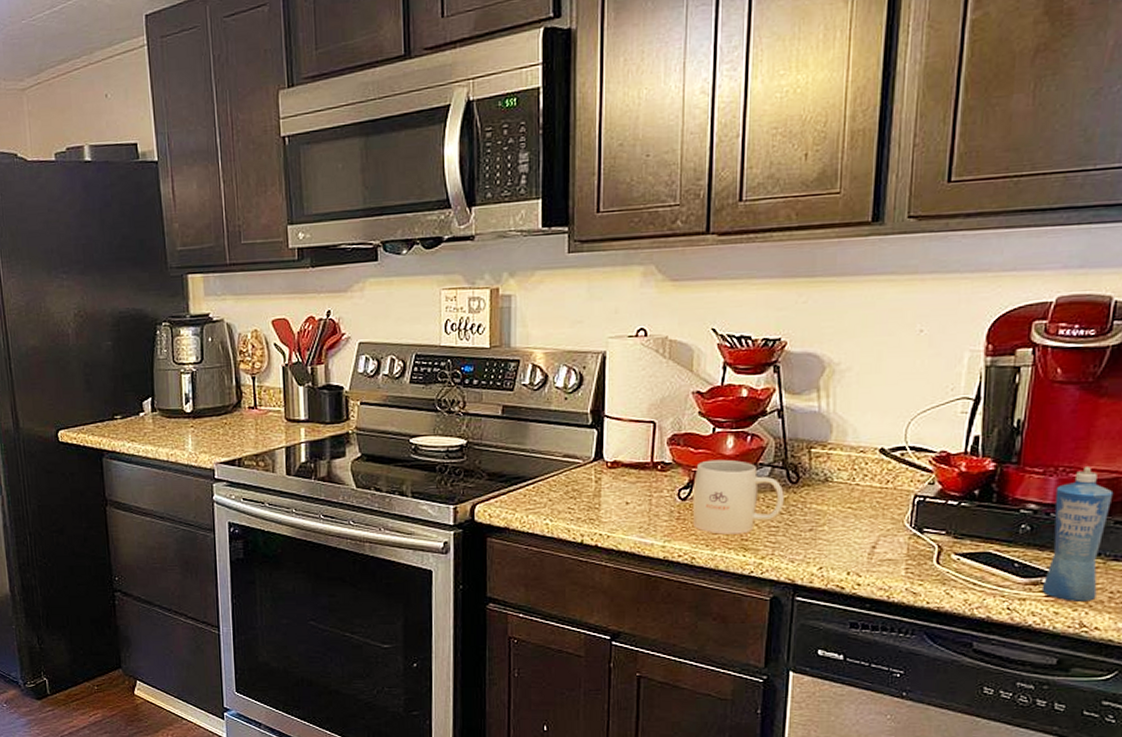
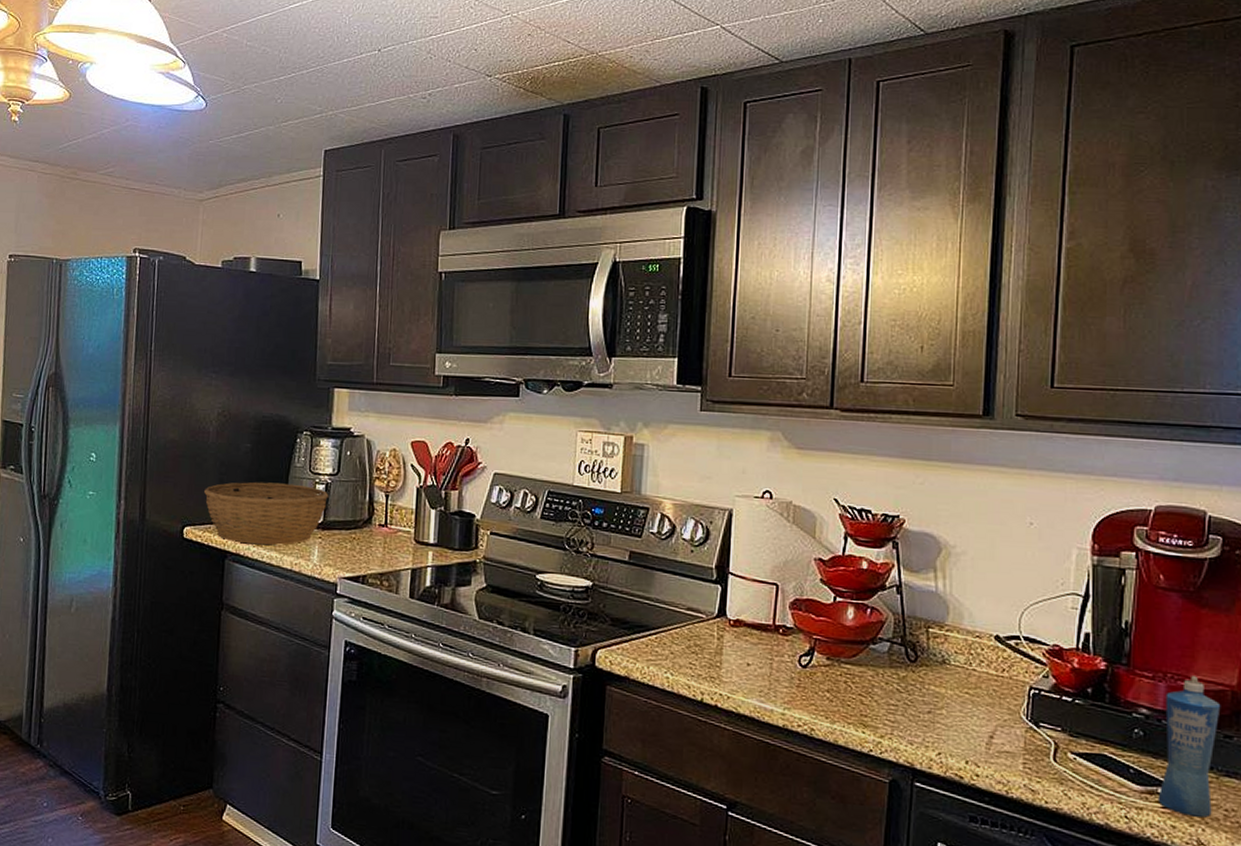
basket: none [72,376,196,441] -> present [204,481,329,546]
mug: present [692,459,784,535] -> none [812,629,903,710]

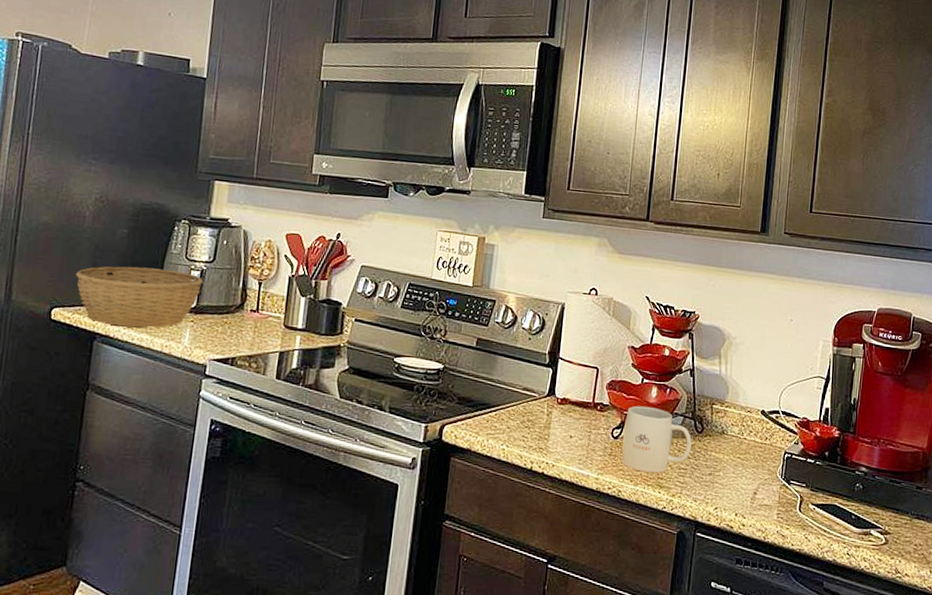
mug: none [812,629,903,710] -> present [621,405,692,473]
squeeze bottle: present [1158,676,1221,819] -> none [870,441,915,553]

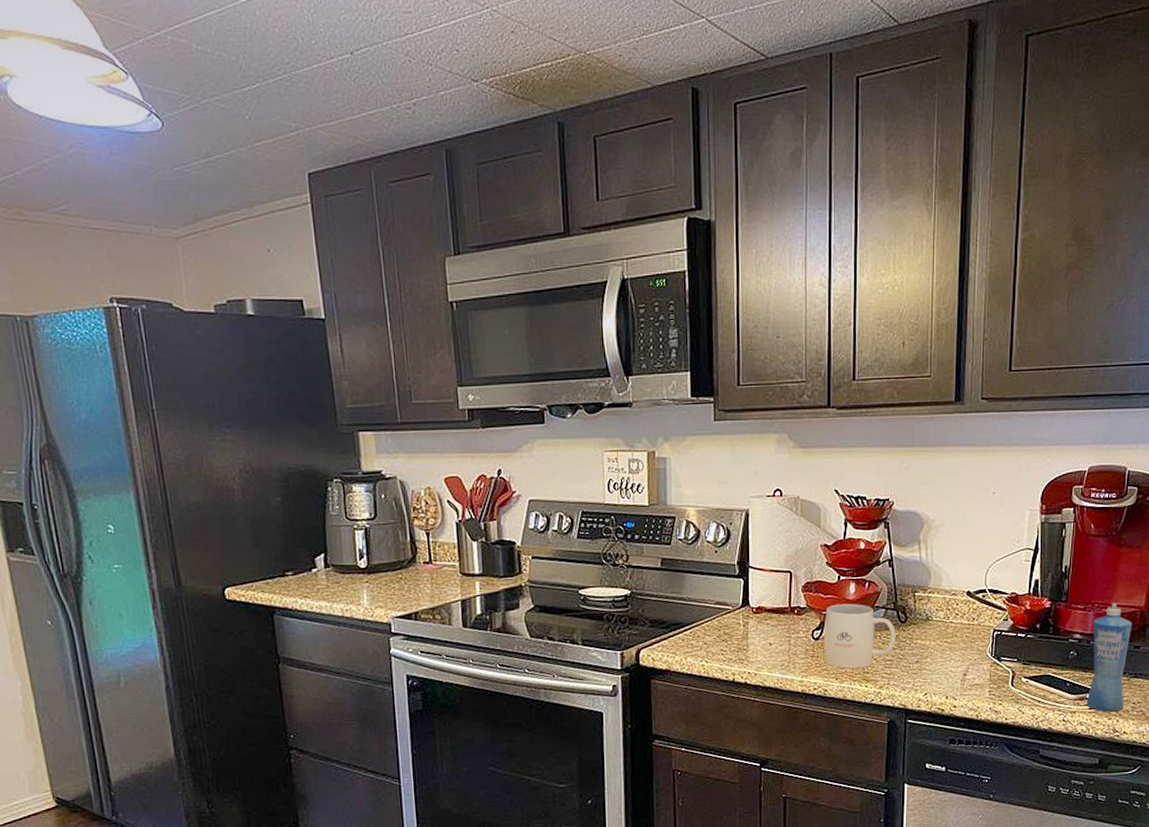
basket: present [76,266,204,328] -> none [239,533,370,598]
squeeze bottle: none [870,441,915,553] -> present [1086,603,1133,713]

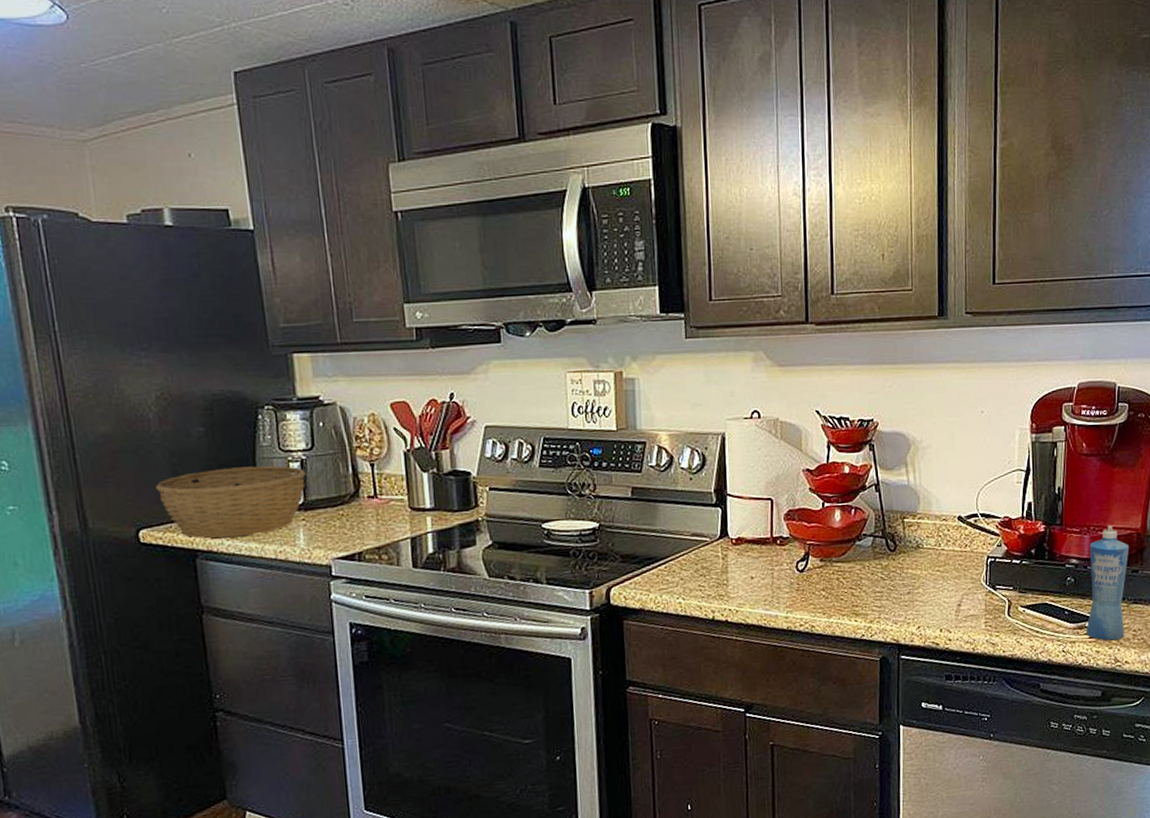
basket: none [239,533,370,598] -> present [156,465,307,539]
mug: present [823,603,896,669] -> none [808,531,885,603]

